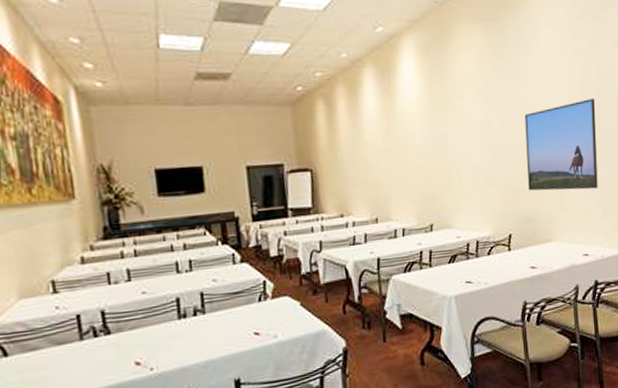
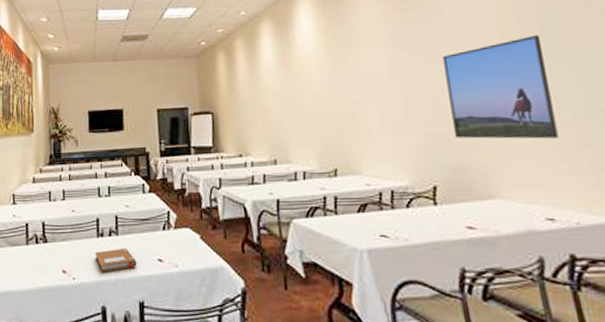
notebook: none [177,326,230,357] -> present [95,247,137,272]

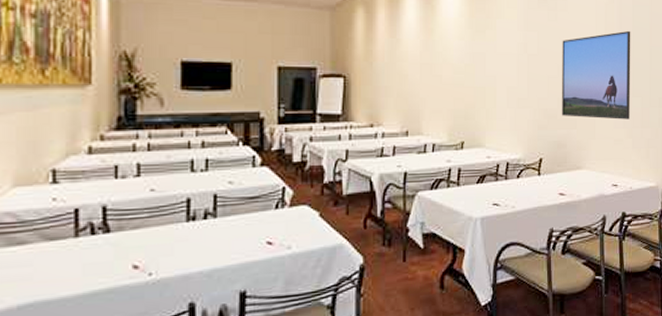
notebook: present [95,247,137,272] -> none [183,231,240,263]

